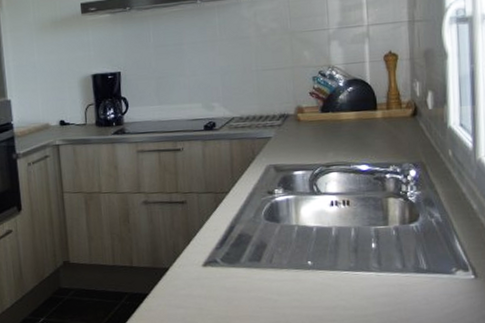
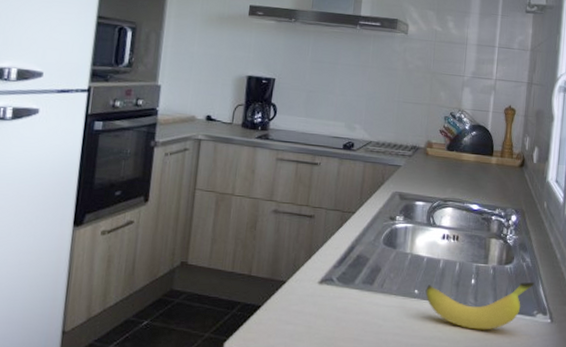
banana: none [320,237,449,295] -> present [425,281,535,330]

